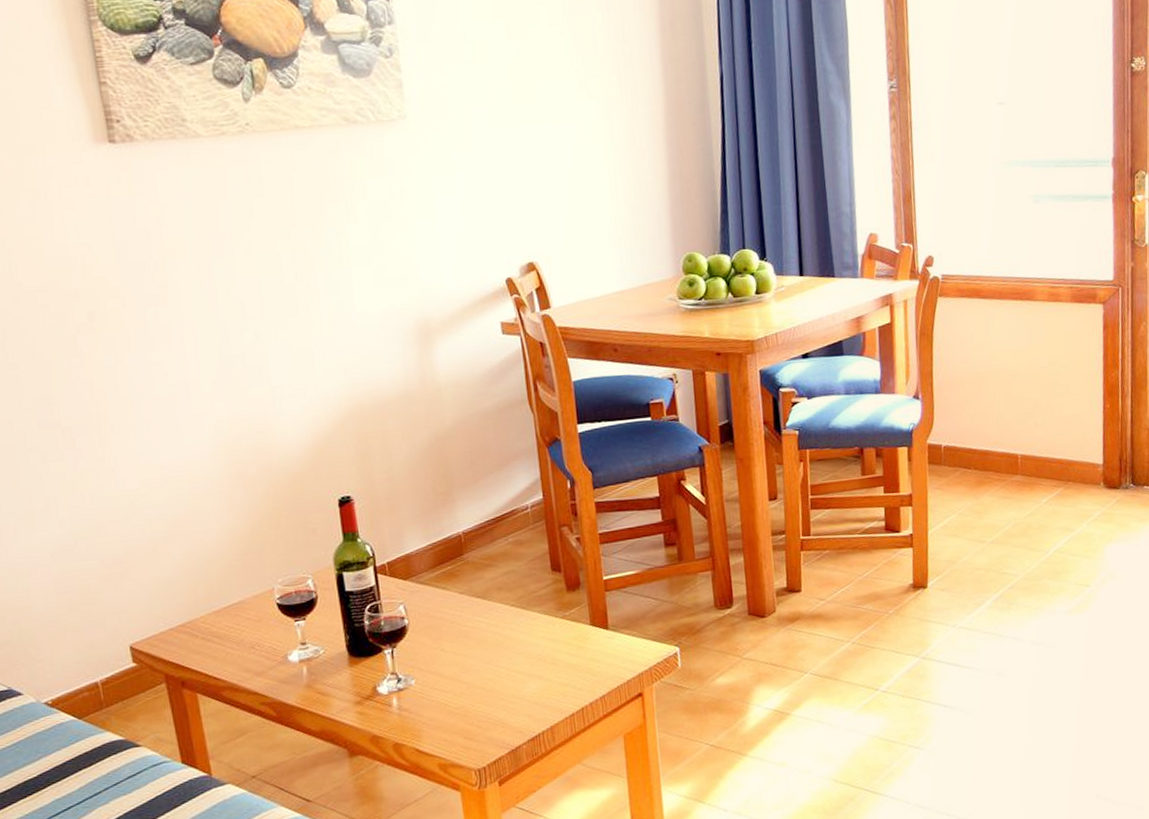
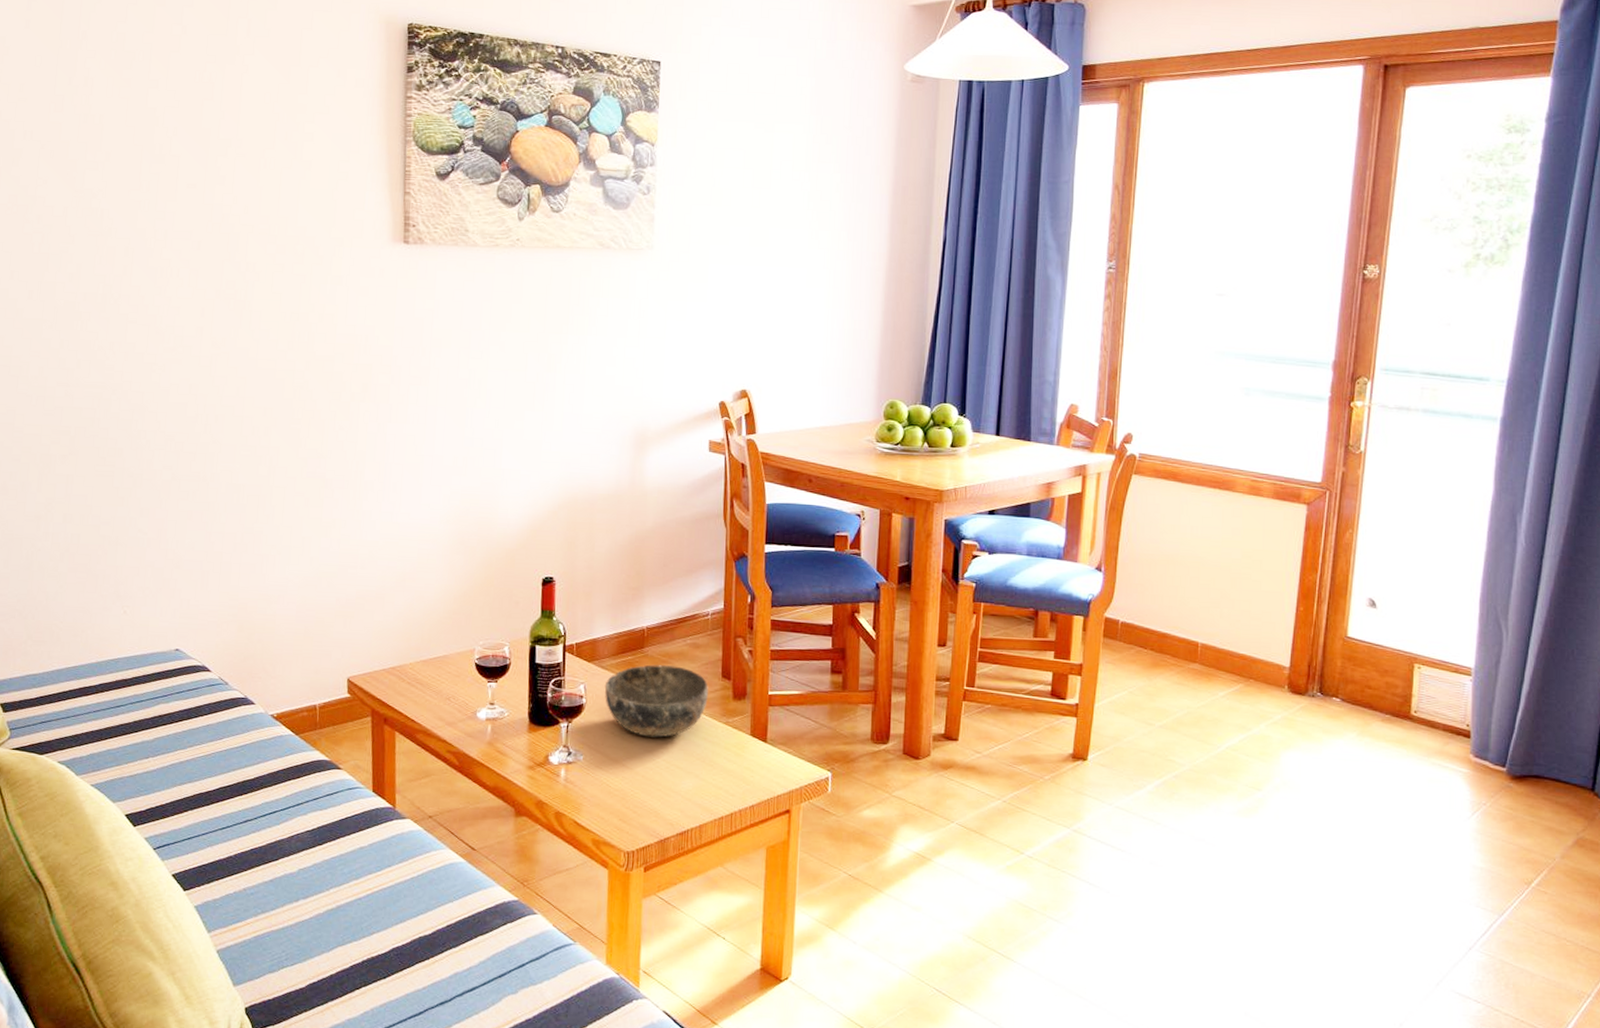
bowl: none [426,567,540,648] -> present [604,664,708,738]

